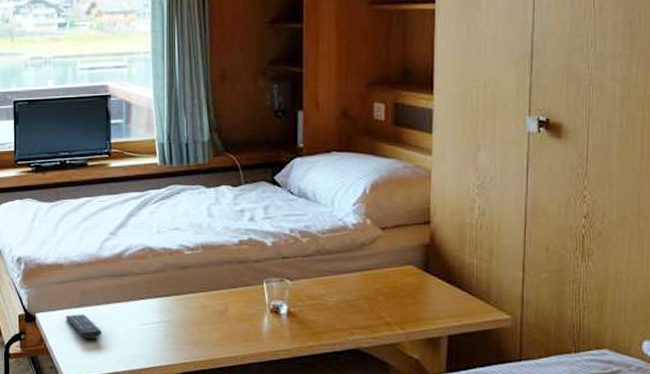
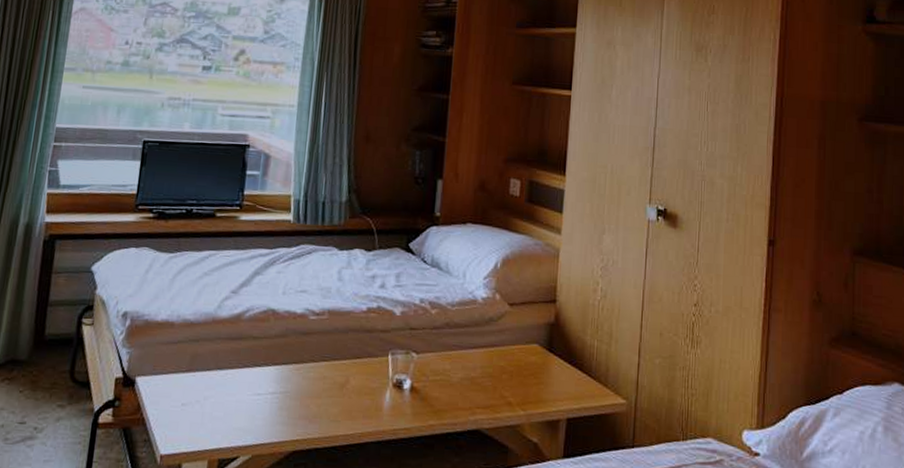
remote control: present [65,314,101,340] -> none [169,380,209,410]

